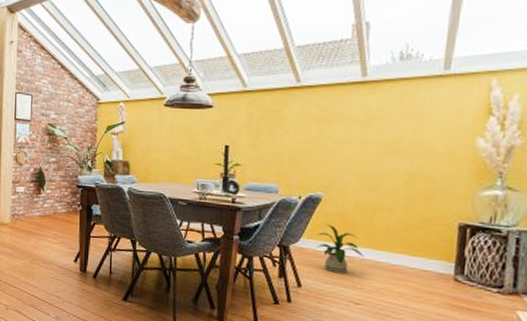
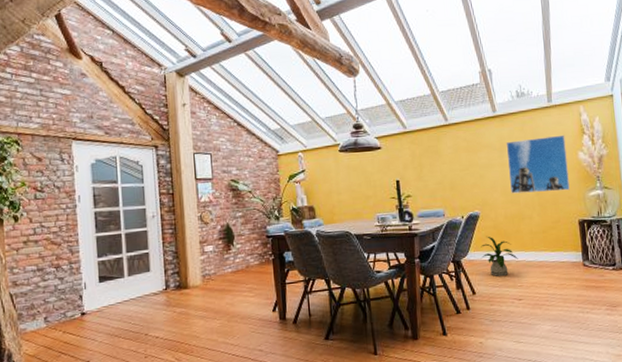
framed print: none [369,113,461,185] -> present [506,134,570,194]

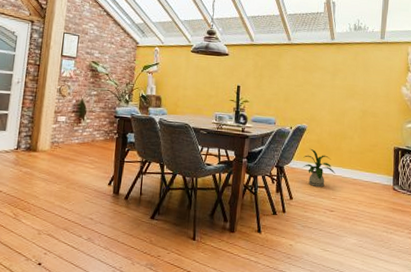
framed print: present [506,134,570,194] -> none [337,67,392,120]

